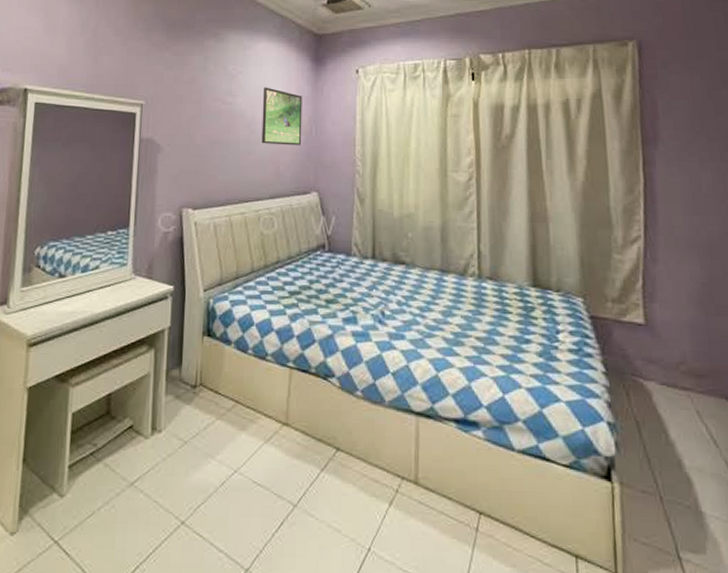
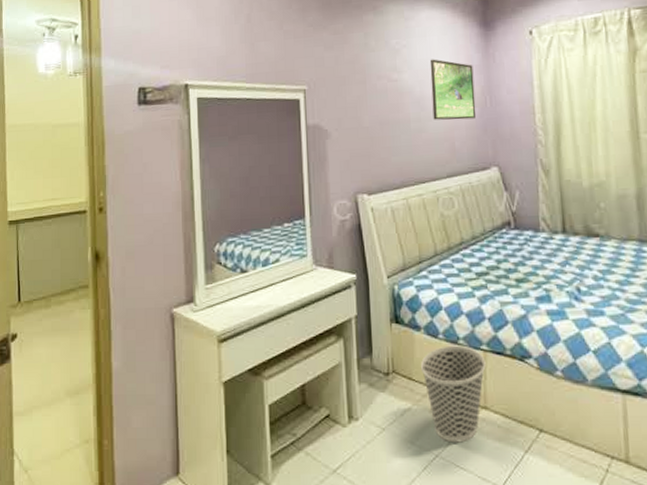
wastebasket: none [228,361,291,459] -> present [421,345,486,443]

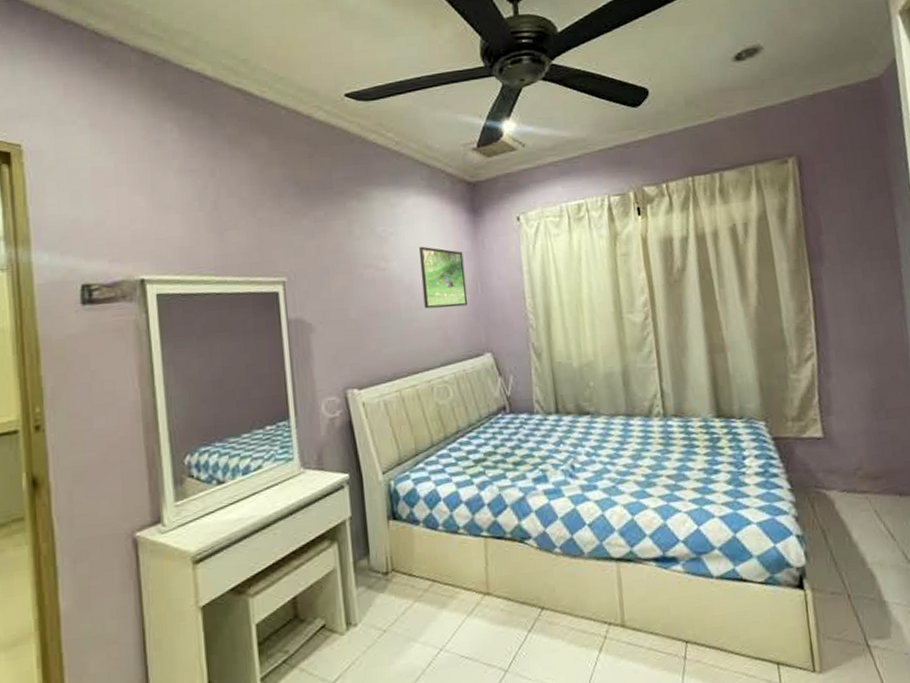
wastebasket: present [421,345,486,443] -> none [421,534,487,634]

